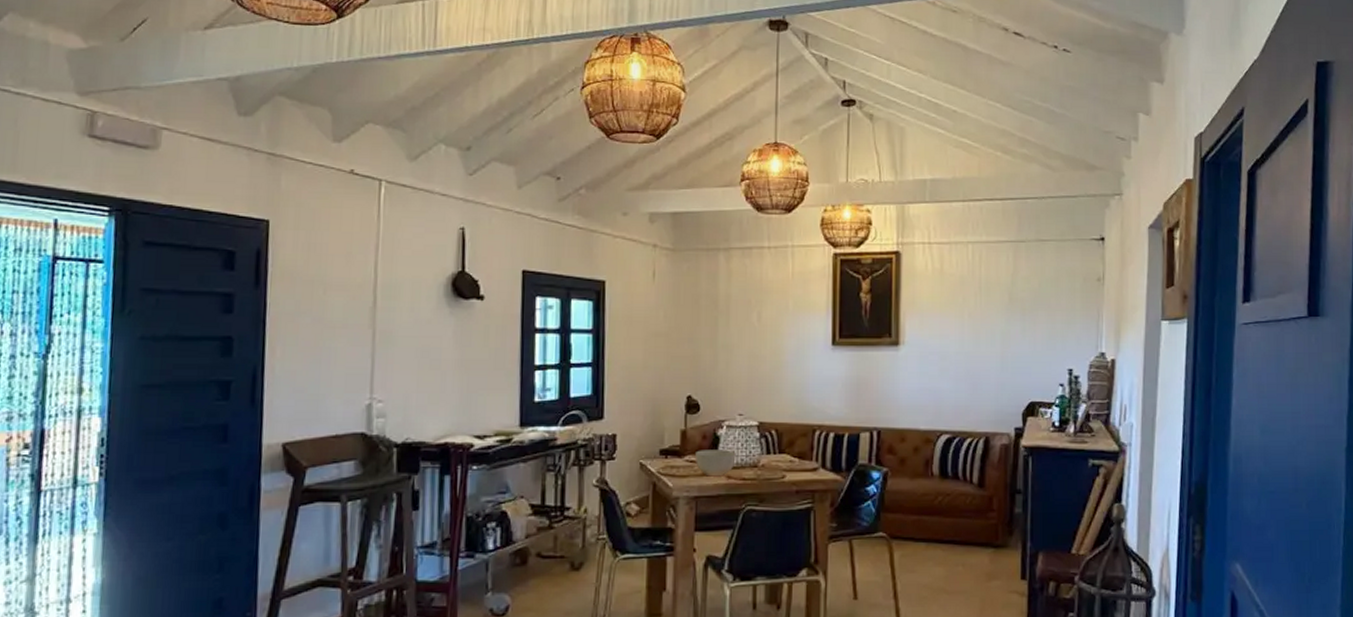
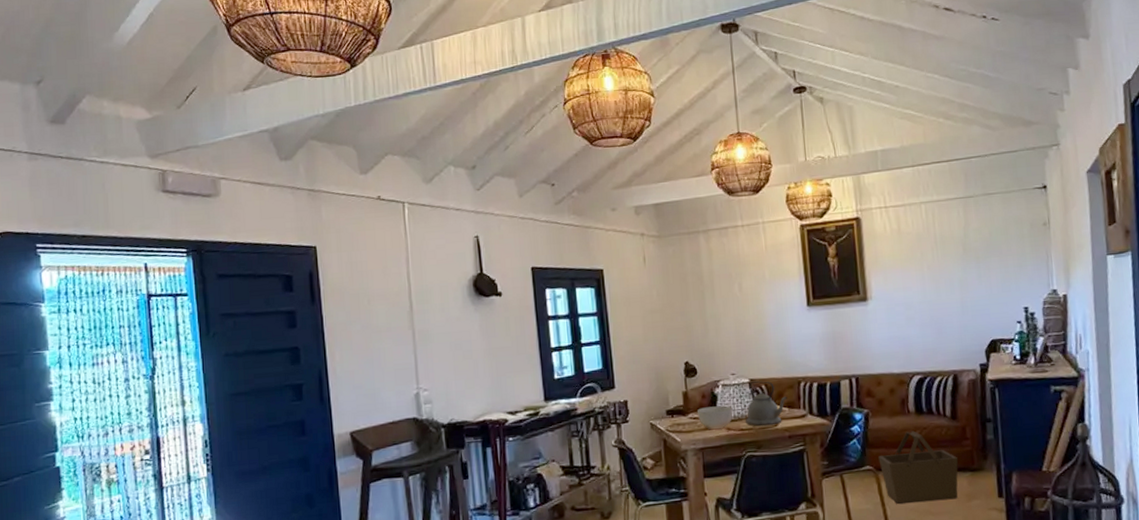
kettle: none [748,425,799,478] -> present [745,381,788,427]
basket: none [893,496,982,579] -> present [878,431,959,504]

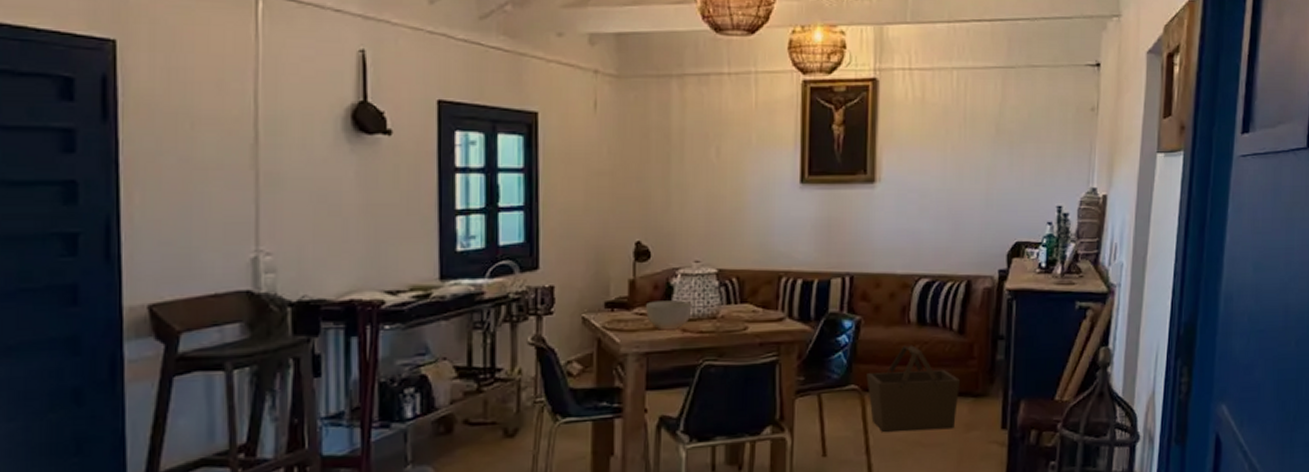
kettle: present [745,381,788,427] -> none [706,273,763,330]

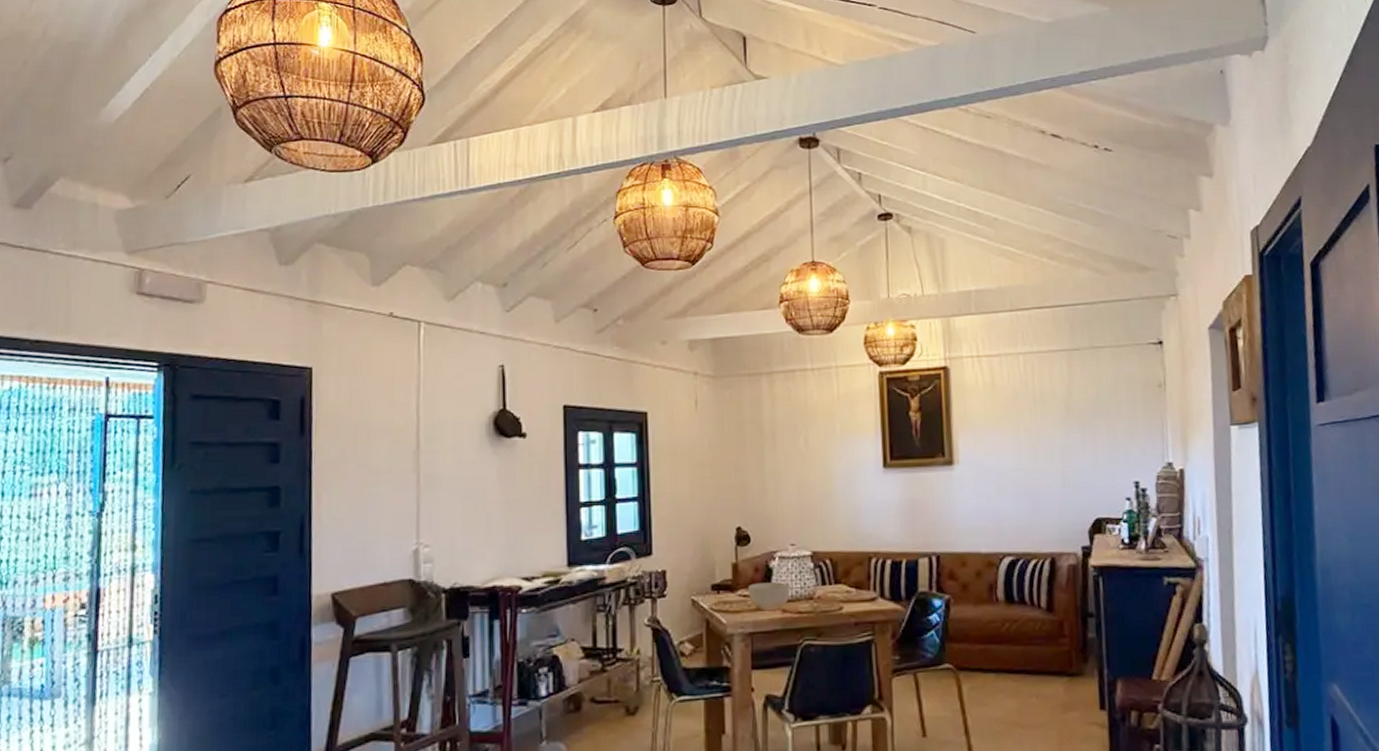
basket: present [866,345,961,432] -> none [959,623,1054,712]

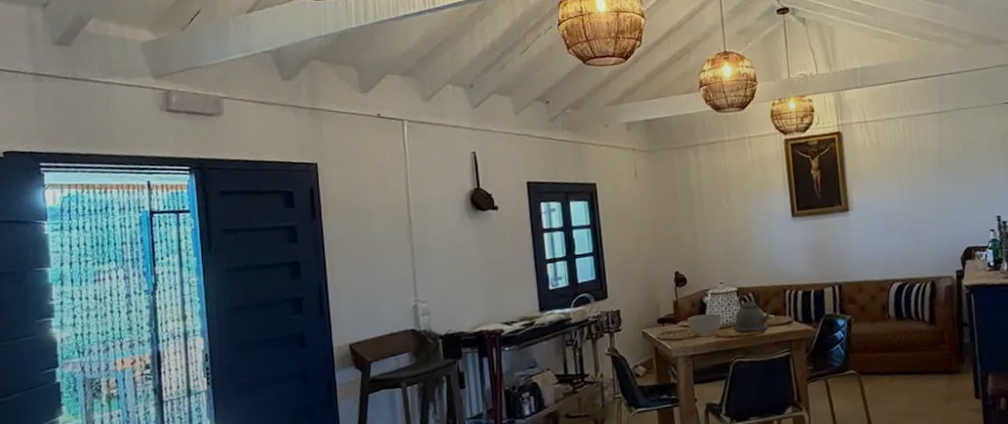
kettle: none [804,554,855,610] -> present [733,289,774,334]

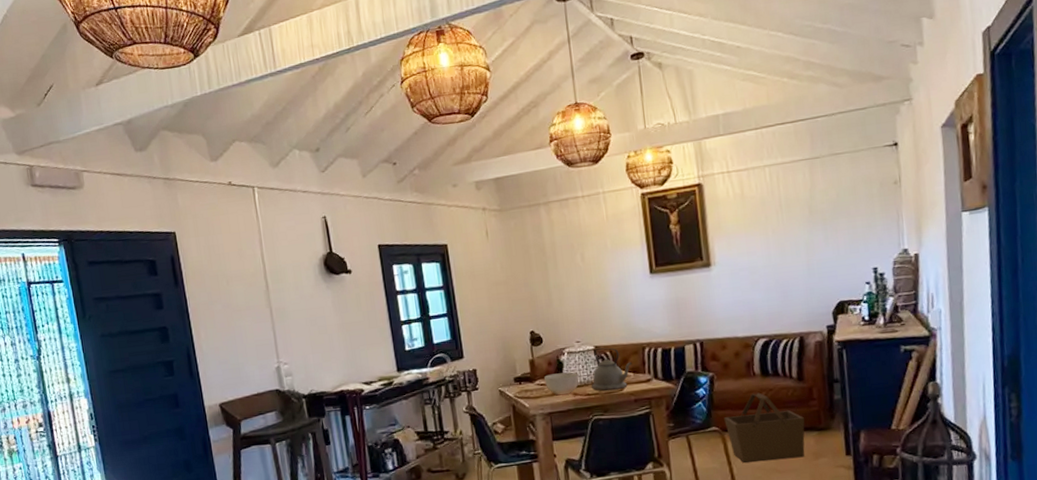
basket: none [861,335,937,406] -> present [724,392,805,463]

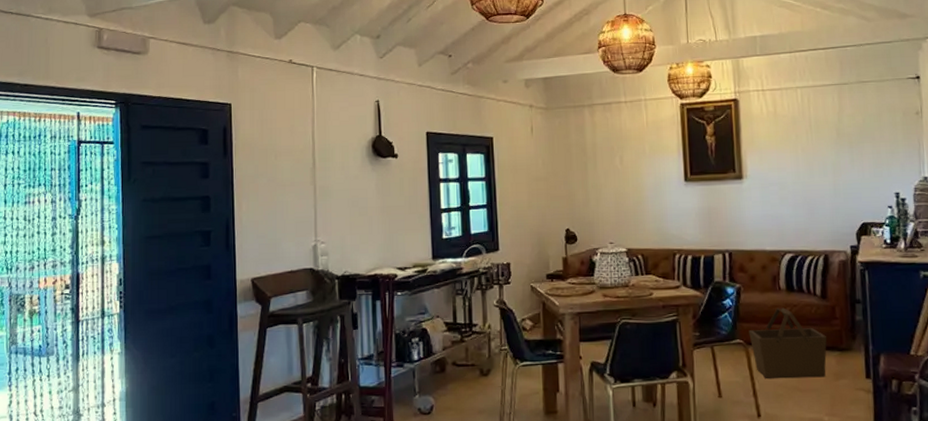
bowl: present [543,372,579,396] -> none [575,273,610,296]
kettle: present [591,347,632,392] -> none [621,251,663,295]

